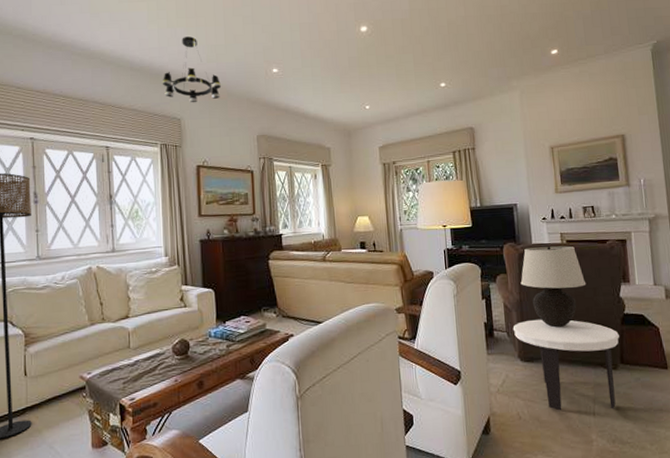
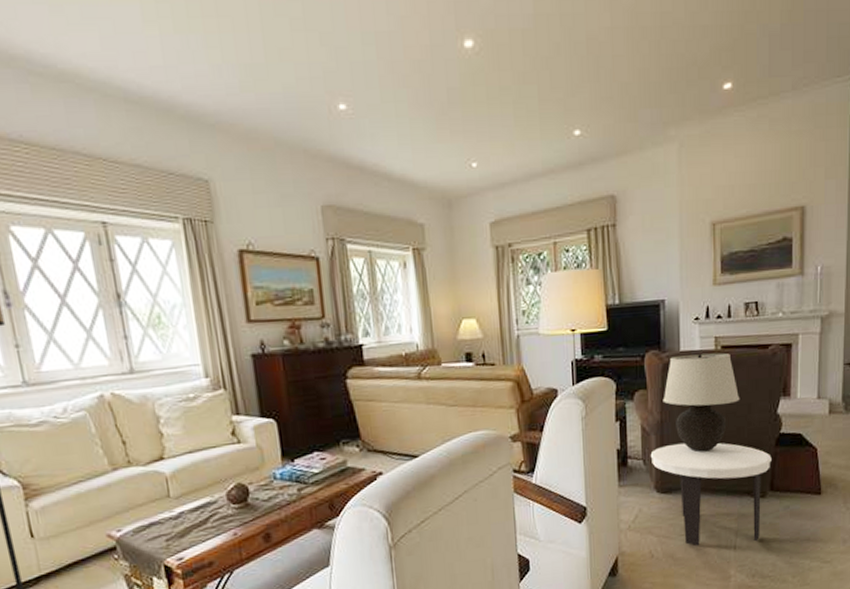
chandelier: present [162,36,222,103] -> none [175,49,266,156]

